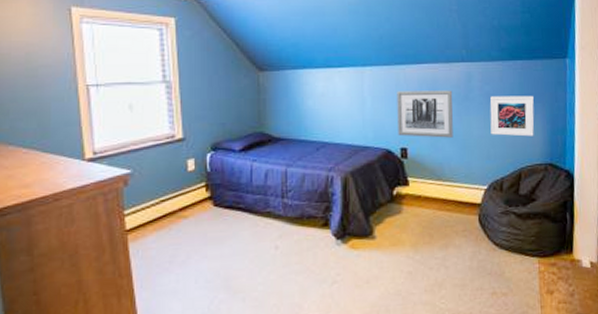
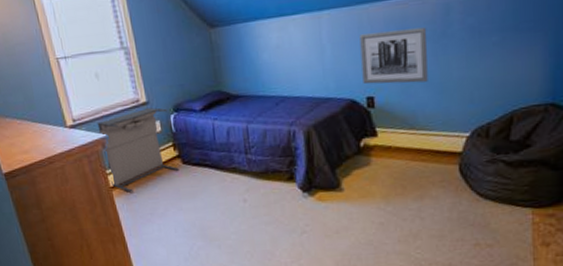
laundry hamper: none [122,145,209,237] -> present [97,107,179,193]
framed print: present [489,95,535,137] -> none [473,23,533,75]

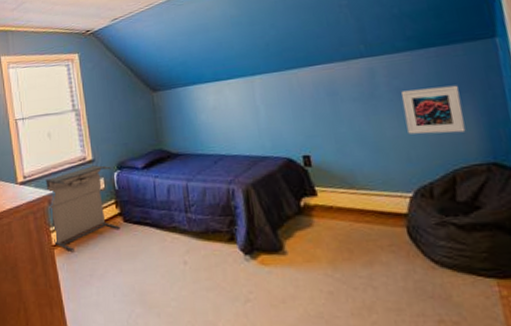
wall art: present [359,27,428,85] -> none [291,89,362,144]
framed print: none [473,23,533,75] -> present [401,85,466,135]

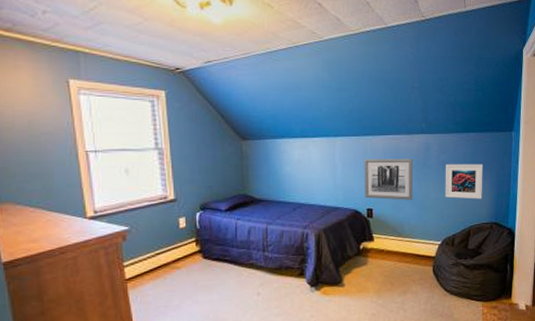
laundry hamper: present [45,165,120,251] -> none [120,205,199,285]
wall art: none [291,89,362,144] -> present [364,158,413,200]

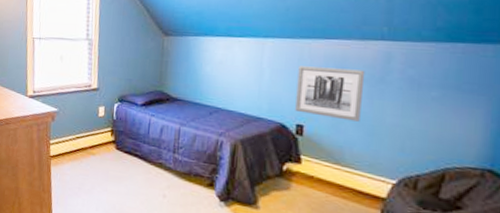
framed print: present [445,164,483,199] -> none [409,81,476,134]

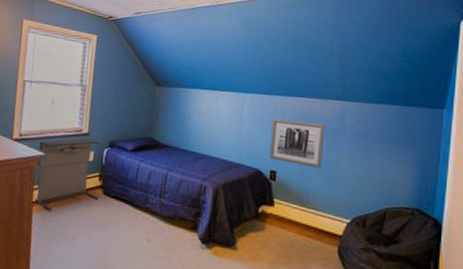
laundry hamper: none [52,93,113,165] -> present [34,138,103,211]

